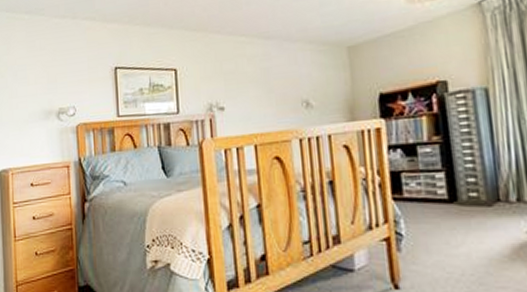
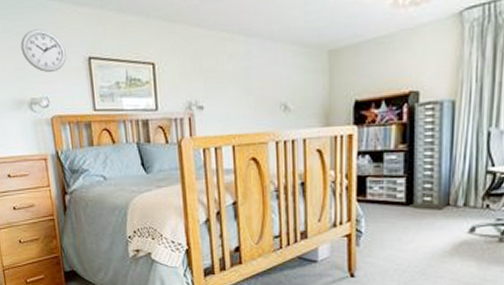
wall clock: none [54,45,94,84] -> present [20,29,67,73]

